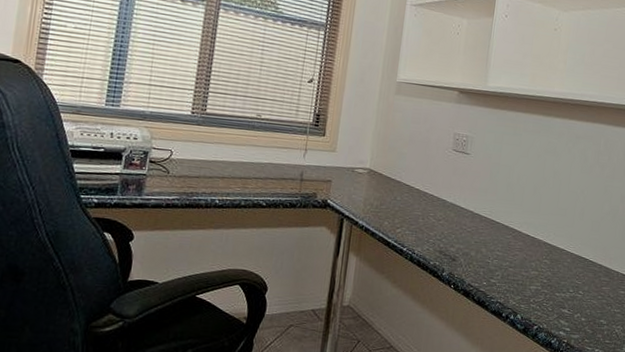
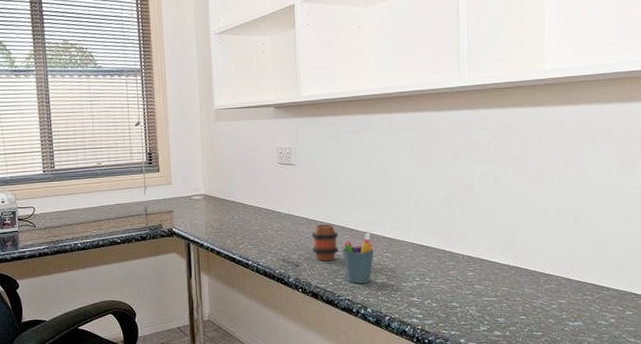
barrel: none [472,220,501,260] -> present [311,224,339,261]
pen holder: none [501,234,534,288] -> present [342,231,374,284]

